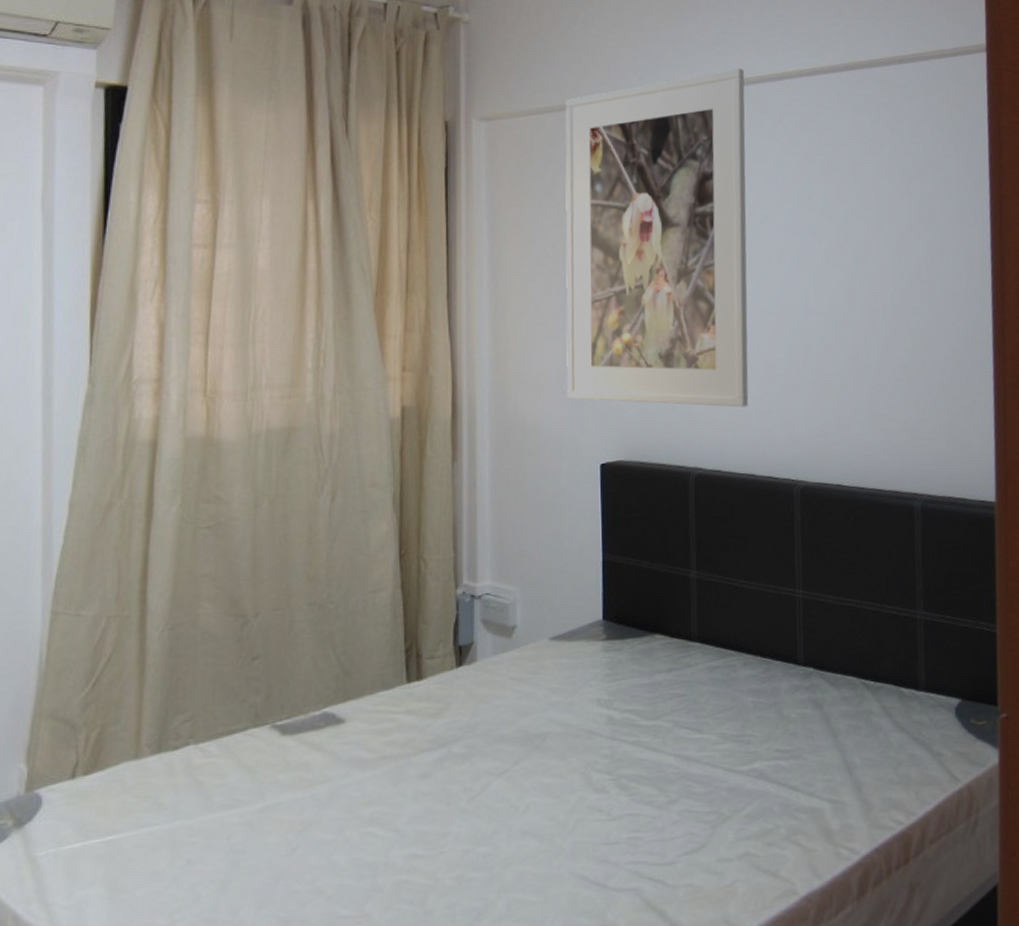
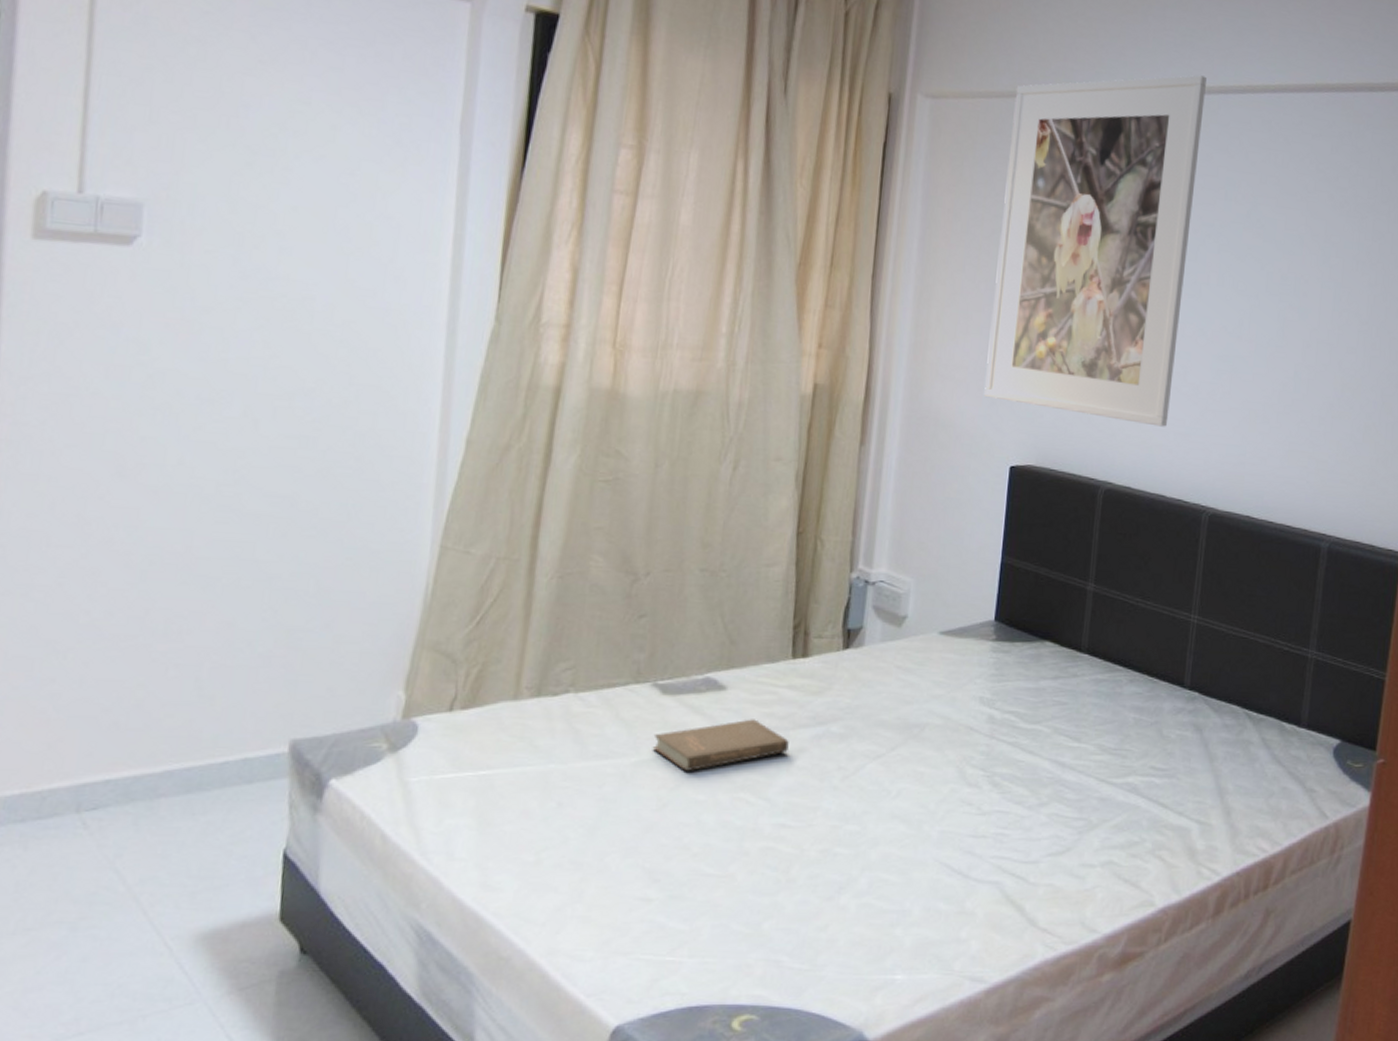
book: none [276,749,412,811] -> present [652,719,789,771]

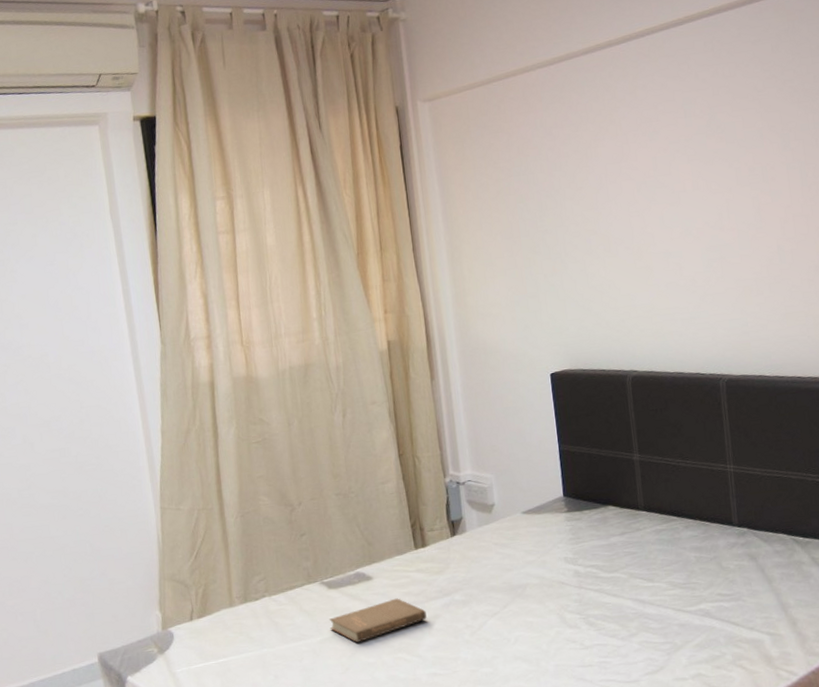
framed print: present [984,75,1206,427] -> none [492,20,674,324]

